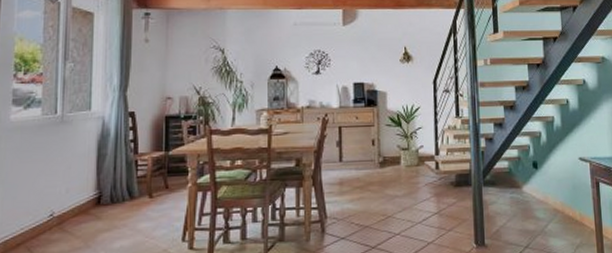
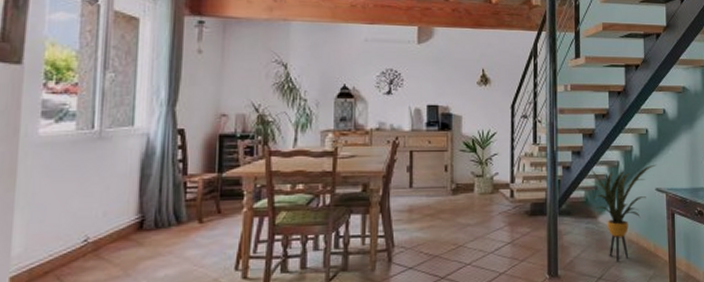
house plant: none [513,133,579,231] -> present [591,164,657,262]

